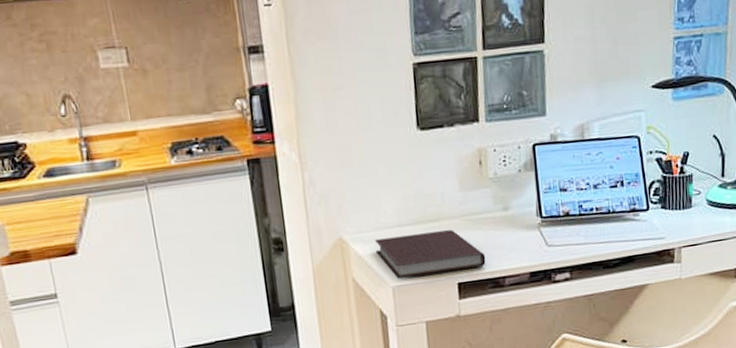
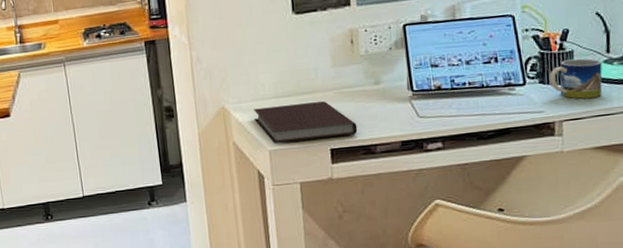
mug: none [671,182,718,224] -> present [550,58,603,99]

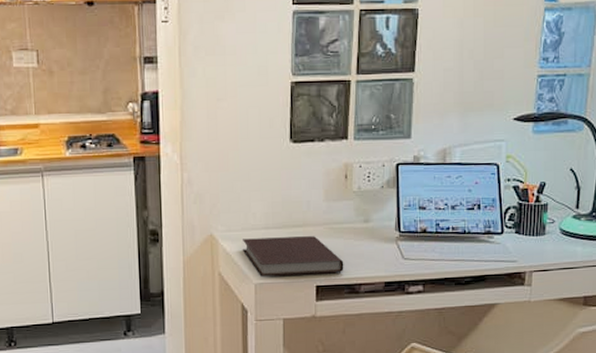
mug: present [550,58,603,99] -> none [525,212,571,251]

